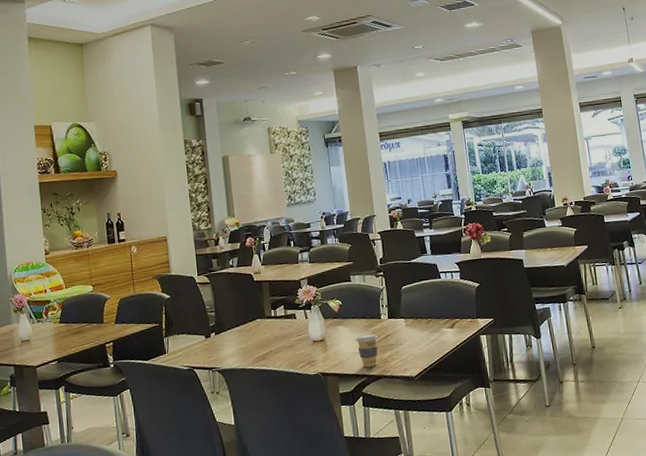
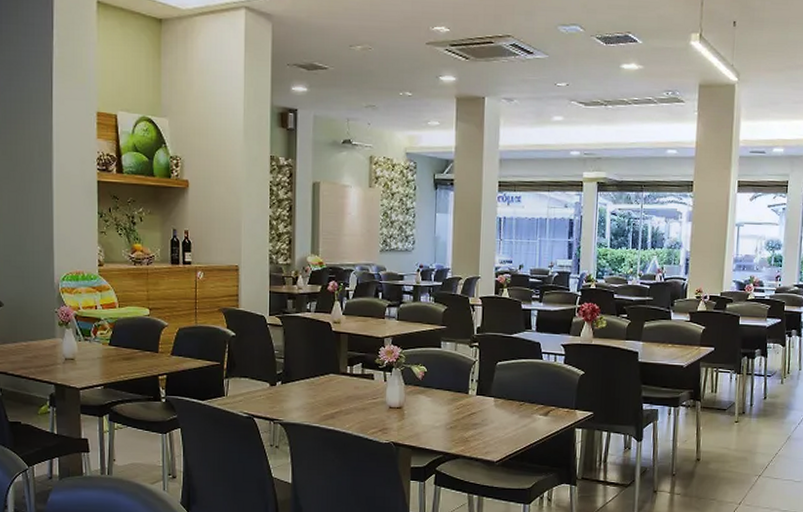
coffee cup: present [355,333,378,368] -> none [436,408,462,445]

